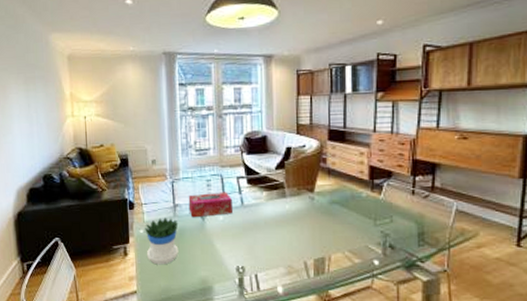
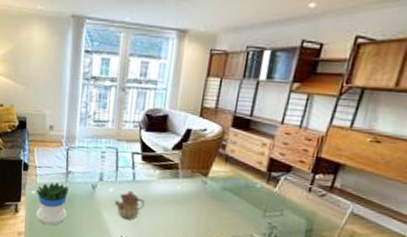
tissue box: present [188,192,232,218] -> none [81,163,125,187]
teapot: none [226,216,256,248] -> present [115,190,145,220]

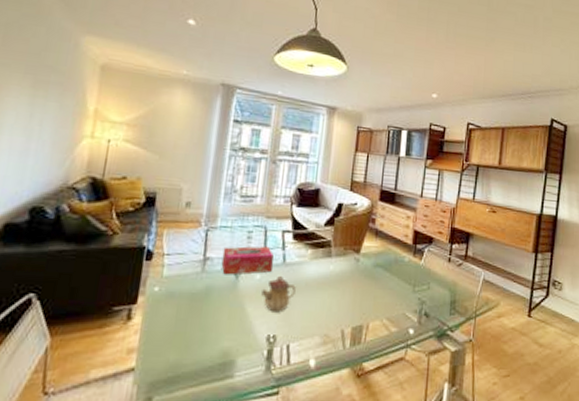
flowerpot: present [36,182,70,226] -> none [158,273,206,333]
tissue box: none [81,163,125,187] -> present [221,246,274,275]

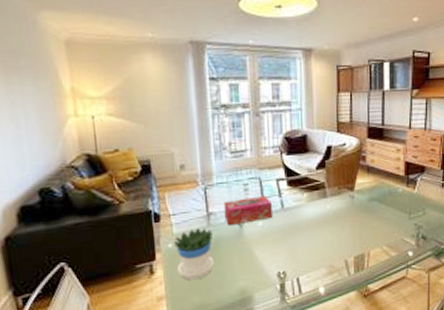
flowerpot: none [158,273,206,333] -> present [174,228,214,281]
teapot: present [261,275,296,313] -> none [266,219,297,253]

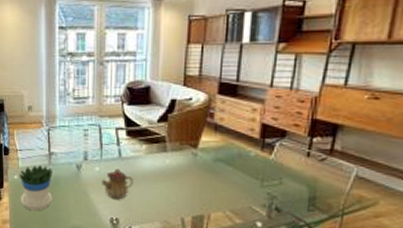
tissue box: present [223,195,272,226] -> none [64,142,109,167]
teapot: none [266,219,297,253] -> present [102,168,133,200]

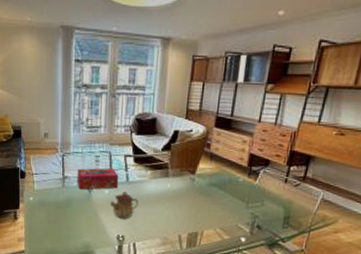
flowerpot: present [19,165,54,211] -> none [35,187,67,230]
tissue box: none [64,142,109,167] -> present [77,167,118,190]

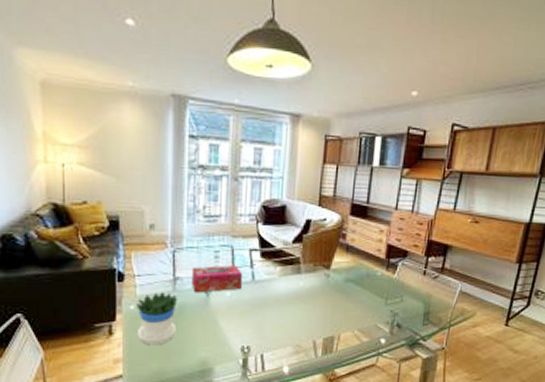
flowerpot: none [35,187,67,230] -> present [136,292,179,346]
teapot: present [110,191,138,219] -> none [233,292,266,326]

